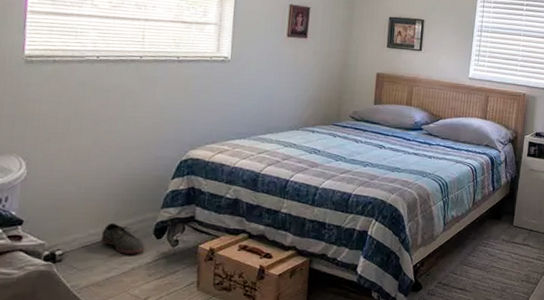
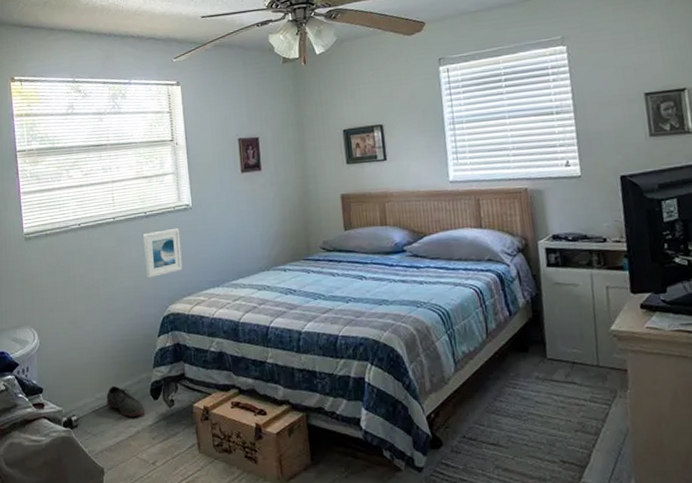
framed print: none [168,77,214,122] -> present [143,227,183,279]

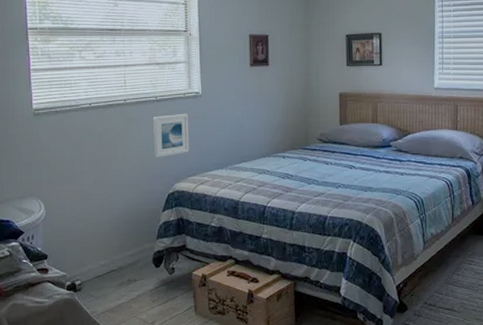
shoe: present [106,385,146,417] -> none [110,254,147,282]

